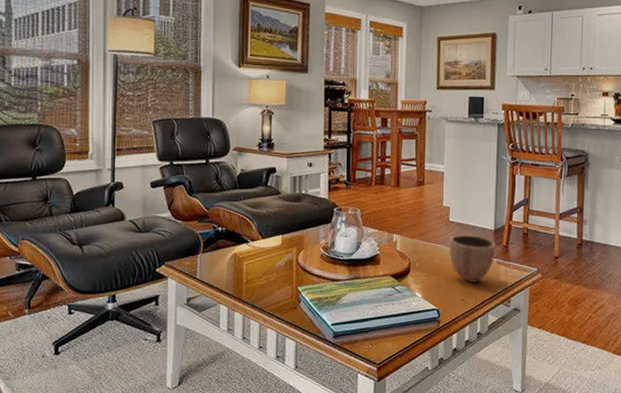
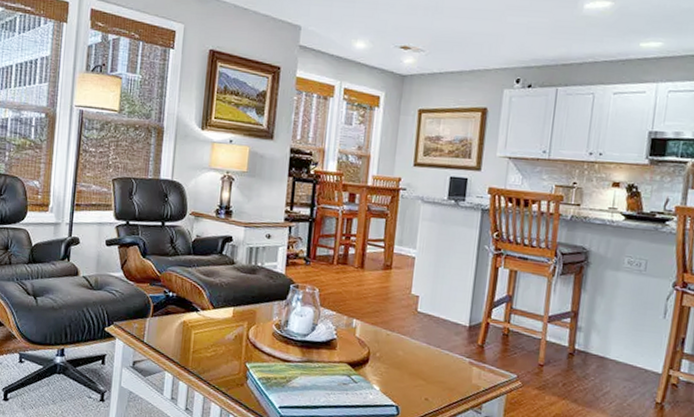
decorative bowl: present [449,234,496,284] -> none [415,327,470,384]

